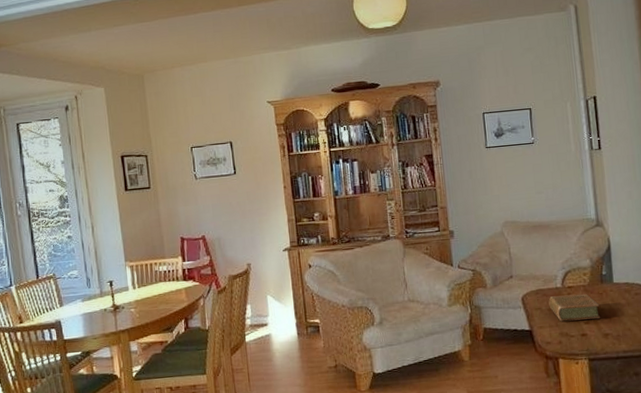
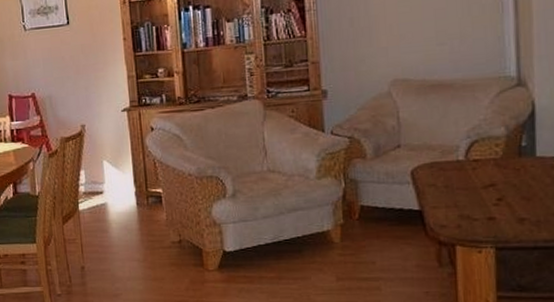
book: present [548,293,601,322] -> none [446,168,516,202]

